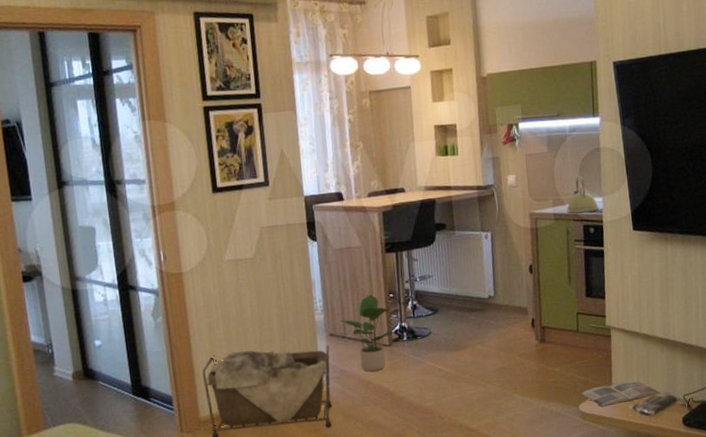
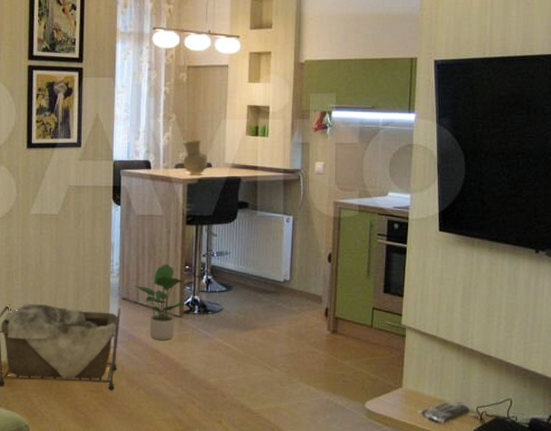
vase: none [373,165,402,202] -> present [182,139,209,175]
kettle: present [566,175,599,214] -> none [372,170,406,208]
magazine: present [580,380,662,407] -> none [368,383,454,408]

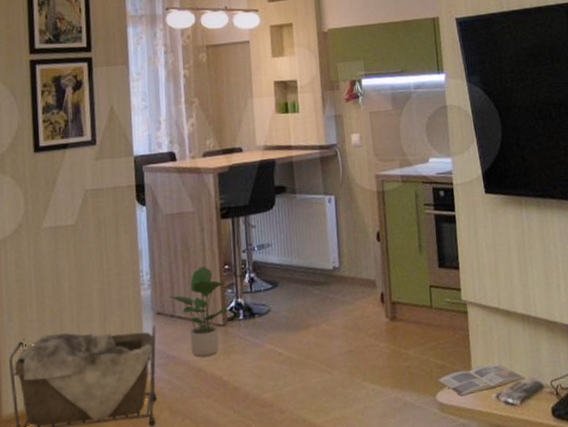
vase: present [182,139,209,175] -> none [209,123,239,163]
magazine: none [368,383,454,408] -> present [437,363,527,397]

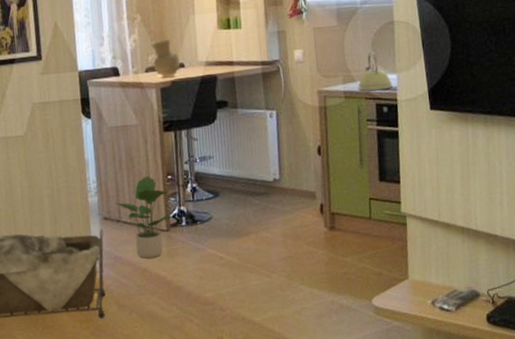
vase: none [209,123,239,163] -> present [151,39,181,78]
kettle: none [414,134,449,176] -> present [358,50,393,92]
magazine: present [437,363,527,397] -> none [373,272,463,302]

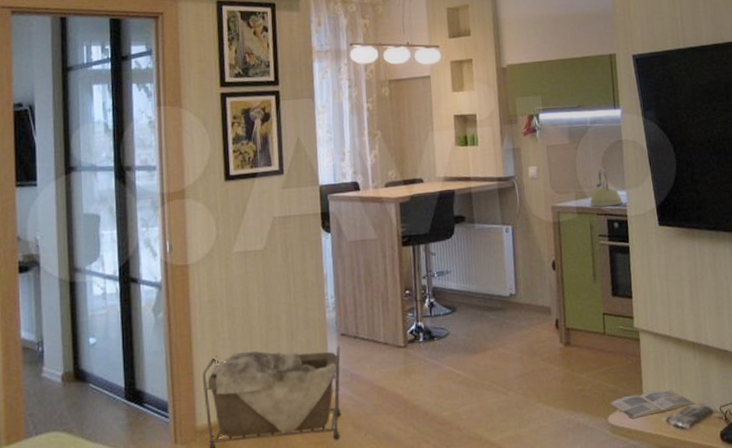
potted plant: present [115,176,173,259] -> none [352,291,410,377]
vase: present [151,39,181,78] -> none [391,154,420,193]
magazine: none [373,272,463,302] -> present [609,388,696,419]

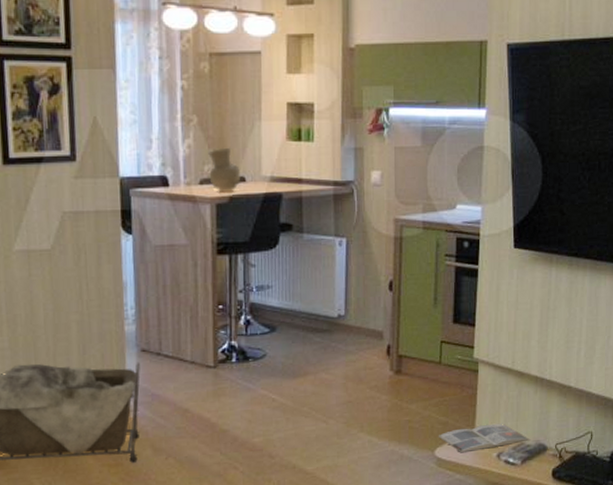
vase: none [391,154,420,193] -> present [208,147,242,192]
kettle: present [589,168,623,208] -> none [438,177,477,223]

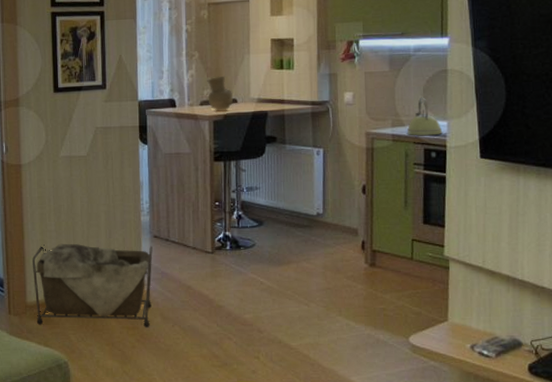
kettle: none [438,177,477,223] -> present [406,97,443,136]
magazine: present [438,423,531,453] -> none [411,317,505,342]

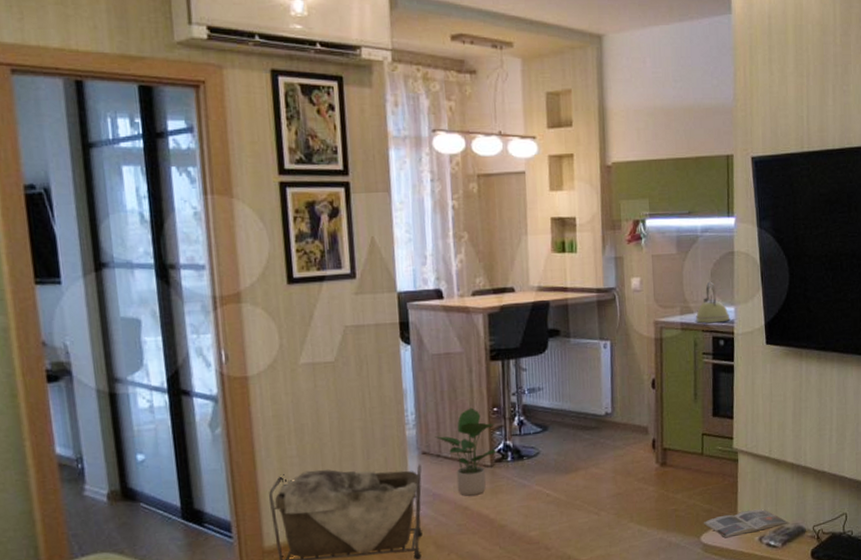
potted plant: none [165,201,218,277] -> present [435,408,498,496]
vase: present [207,75,234,111] -> none [479,260,511,303]
magazine: none [411,317,505,342] -> present [703,508,790,538]

